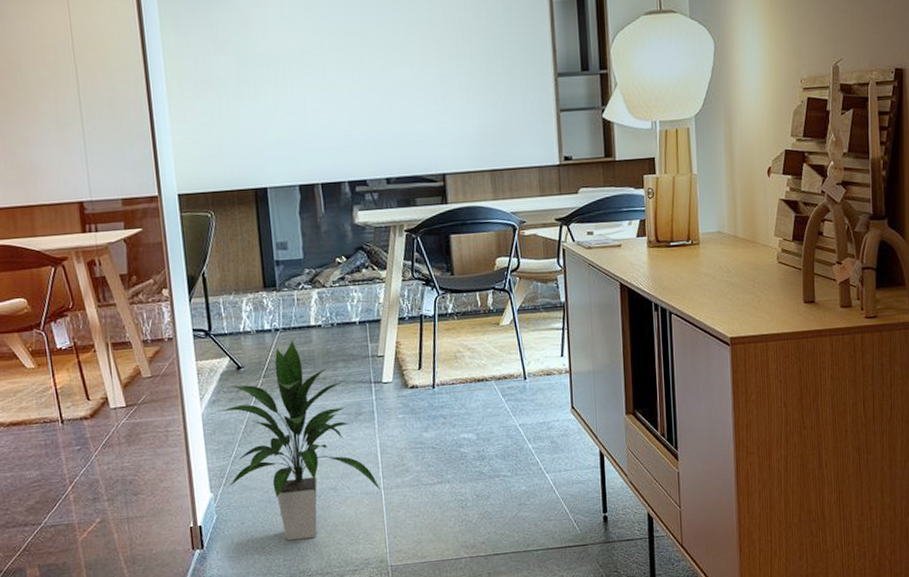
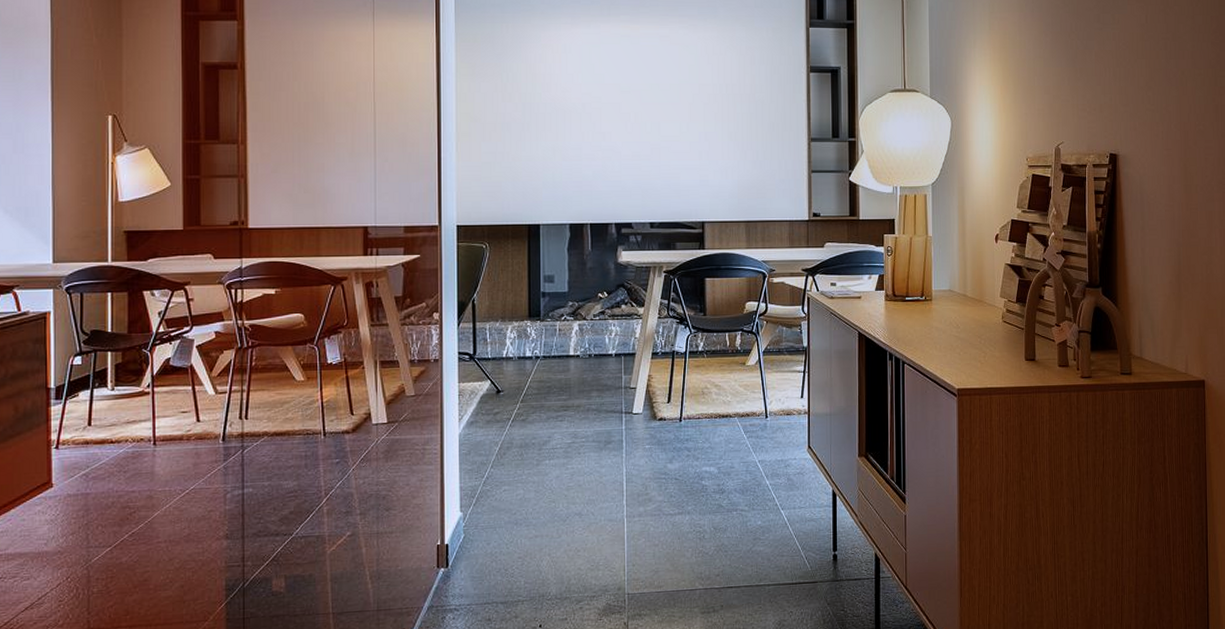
indoor plant: present [218,341,381,541] -> none [475,369,624,564]

